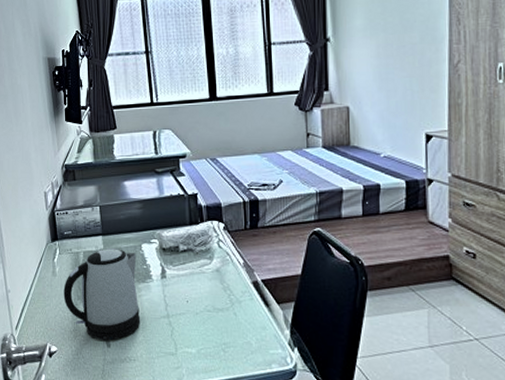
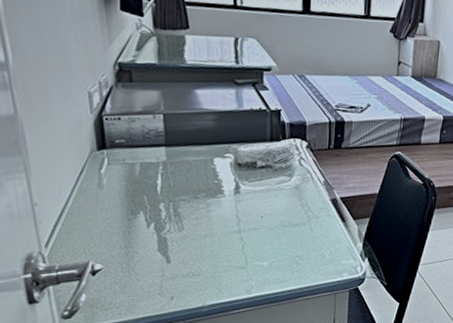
kettle: present [63,248,141,341] -> none [112,161,208,257]

